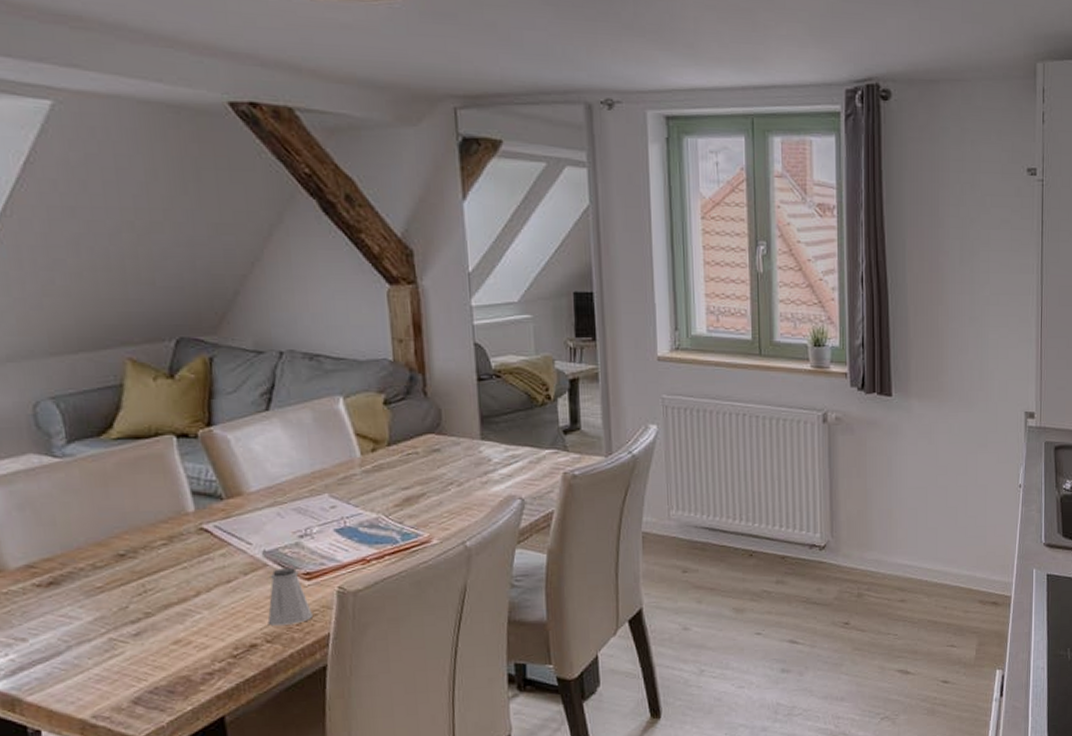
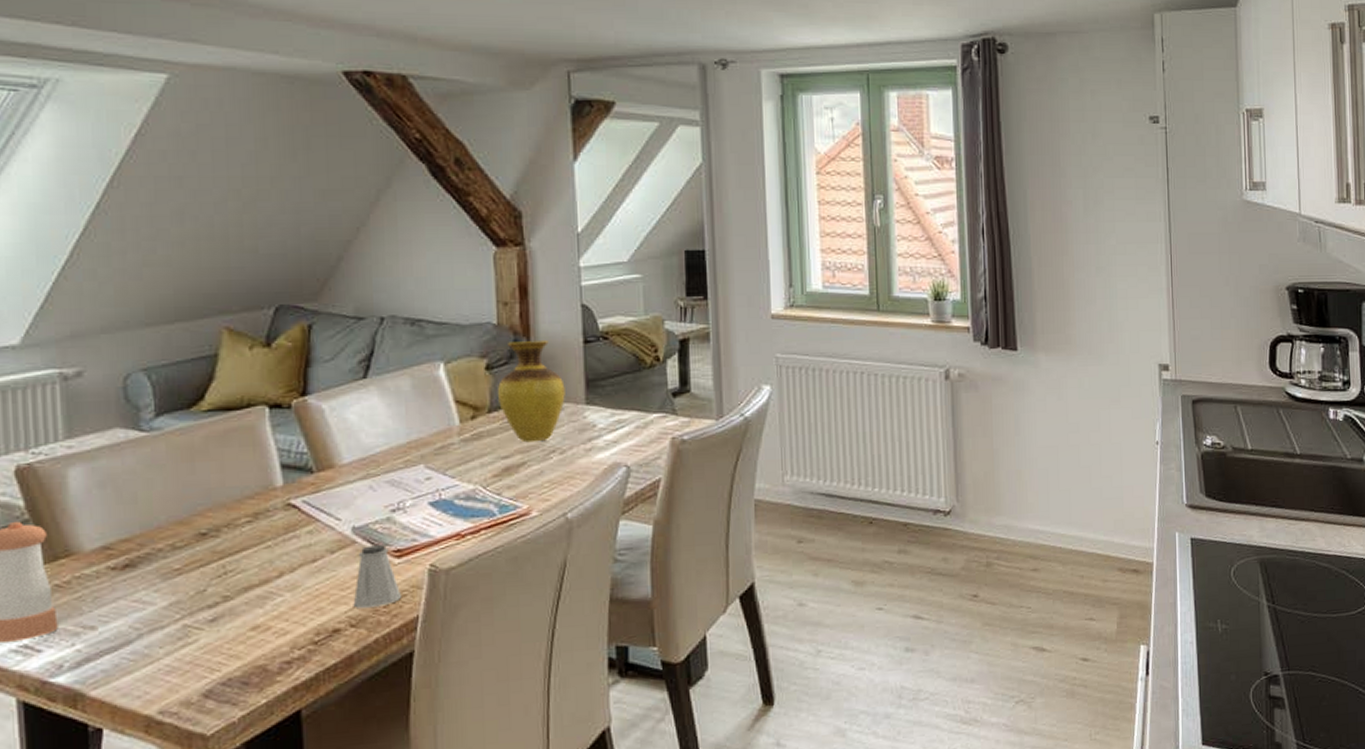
vase: none [395,378,461,475] -> present [497,341,565,443]

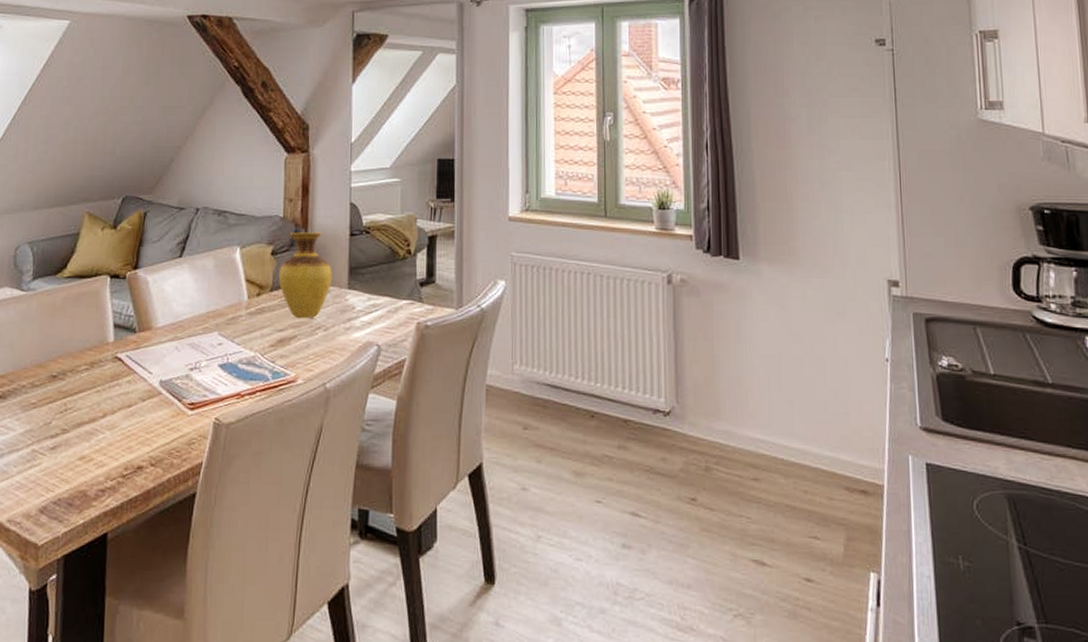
saltshaker: present [353,545,401,608] -> none [154,397,191,451]

